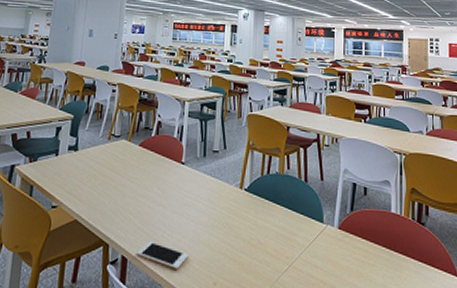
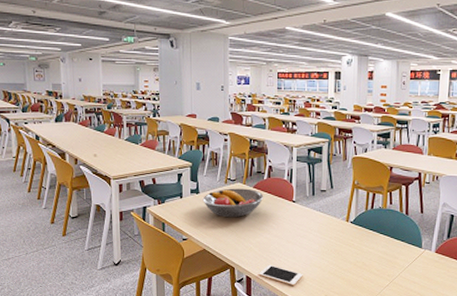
fruit bowl: none [80,145,150,181] -> present [203,188,264,218]

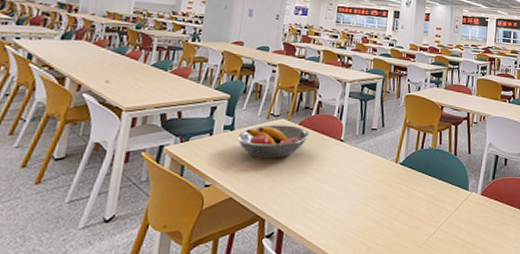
cell phone: present [259,264,303,285] -> none [293,214,345,238]

